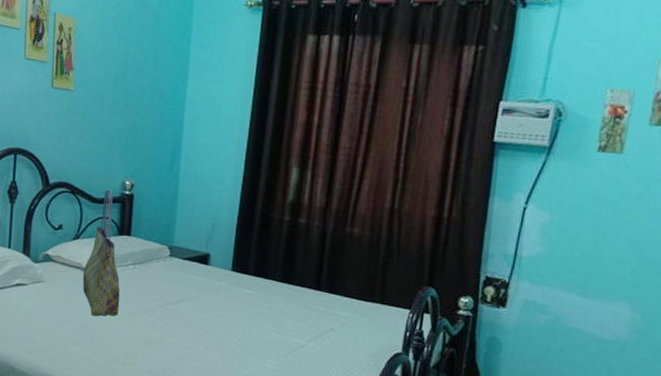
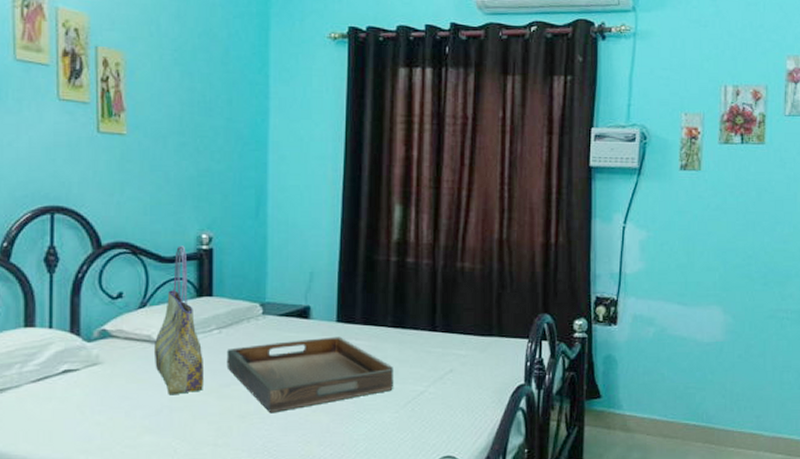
serving tray: none [137,282,278,344] -> present [226,336,393,414]

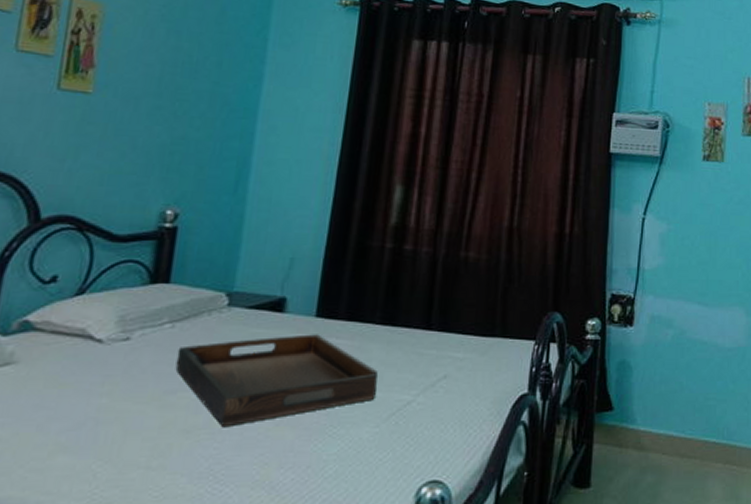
tote bag: present [153,246,203,396] -> none [85,222,148,404]

